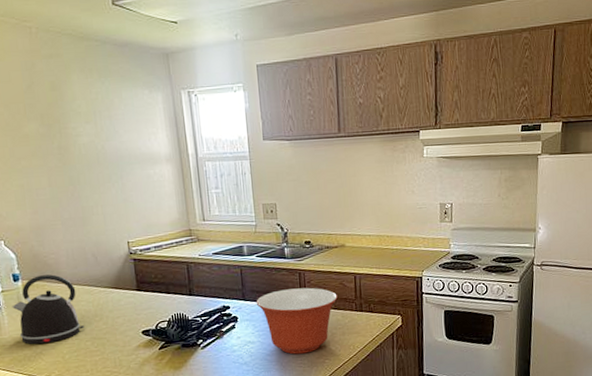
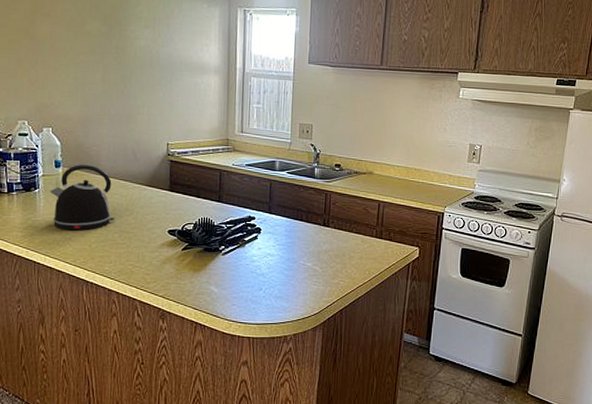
mixing bowl: present [256,287,338,355] -> none [281,208,360,273]

